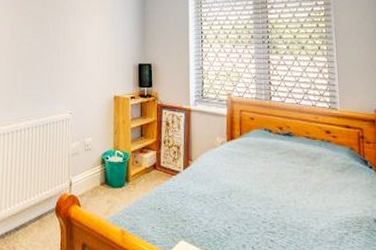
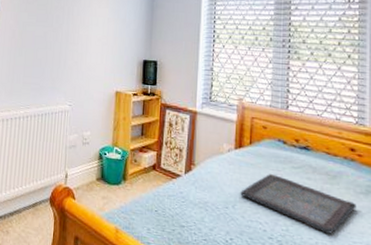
serving tray: none [234,162,335,212] -> present [240,174,357,234]

